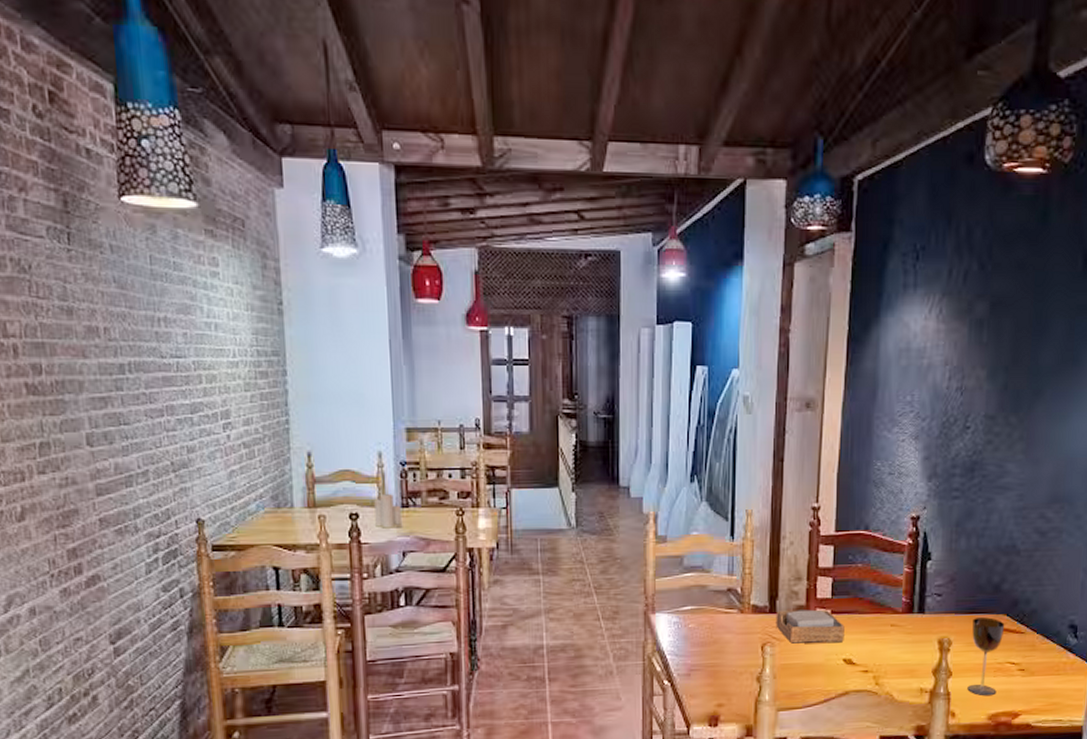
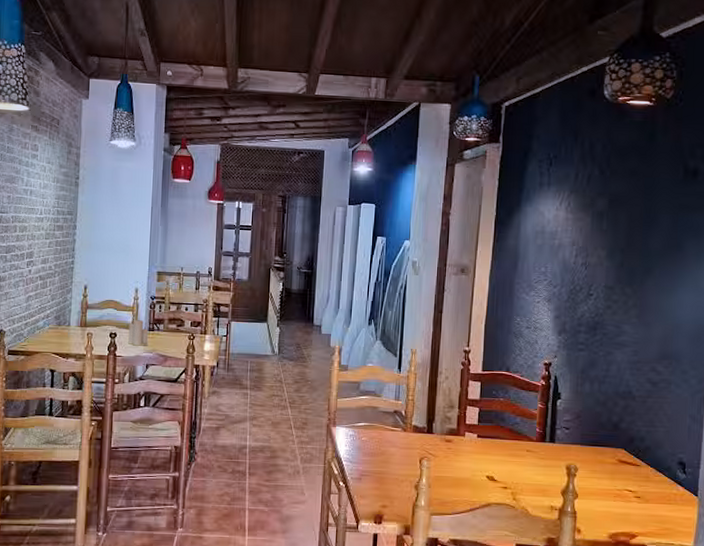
napkin holder: present [776,609,845,644] -> none [432,432,488,462]
wineglass: present [967,617,1005,696] -> none [591,450,623,518]

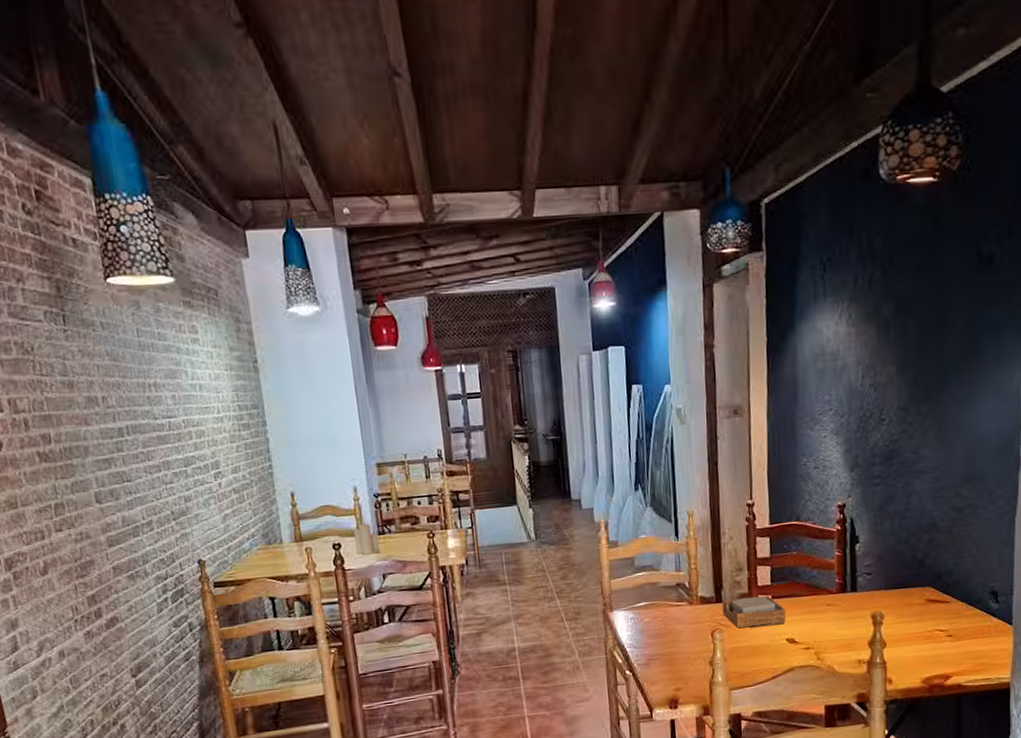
napkin holder: none [432,432,488,462] -> present [722,595,786,629]

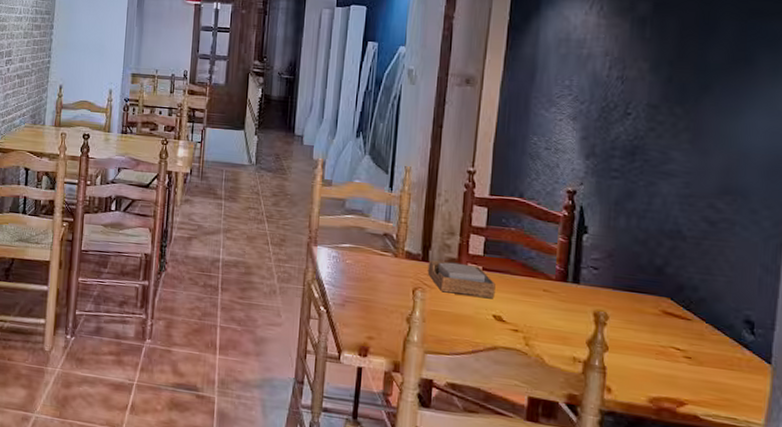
candle: present [353,523,380,555] -> none [101,121,121,149]

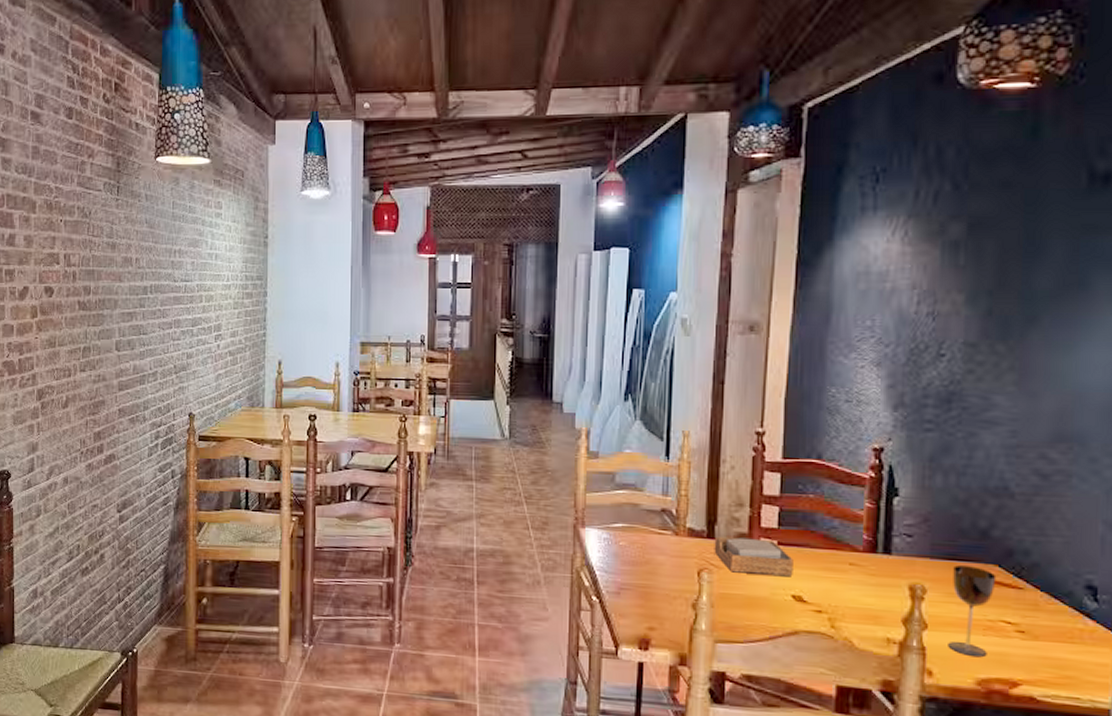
wineglass: none [625,296,669,378] -> present [948,565,997,658]

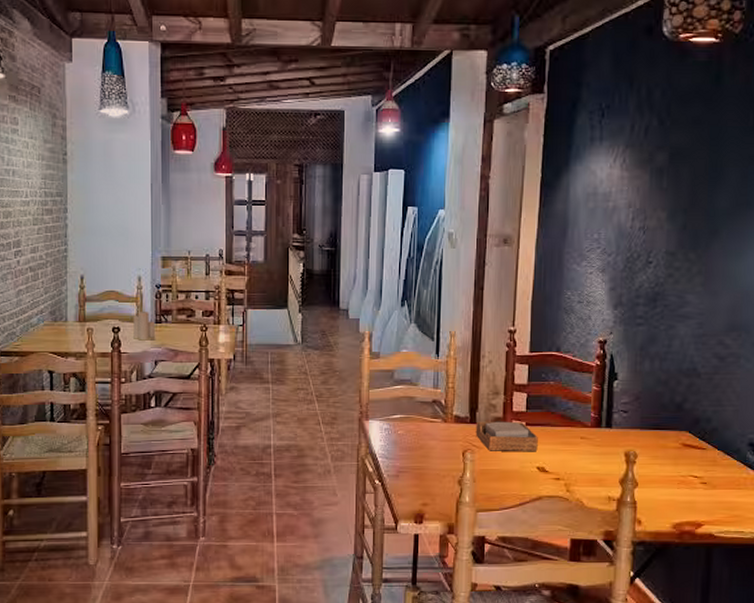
candle: none [330,398,352,430] -> present [133,310,155,341]
wineglass: present [948,565,997,658] -> none [652,434,687,506]

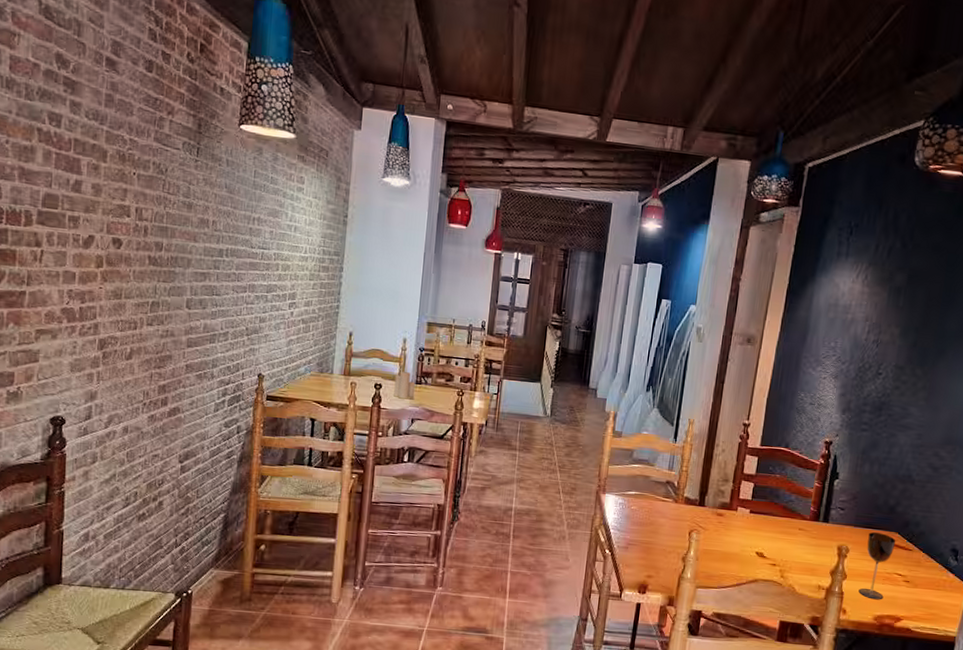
napkin holder: present [475,421,538,452] -> none [703,504,760,538]
wineglass: none [652,434,687,506] -> present [858,532,896,600]

